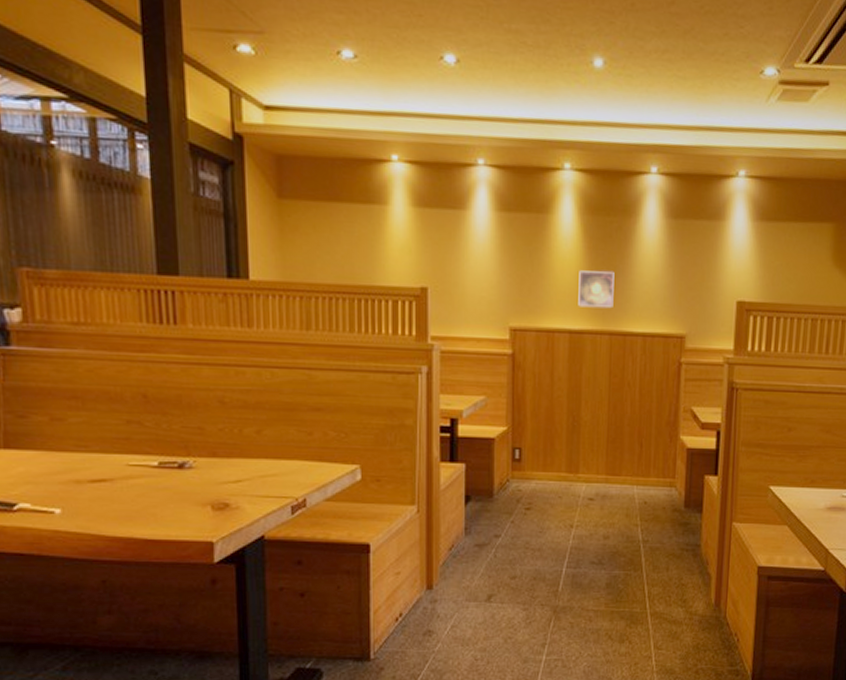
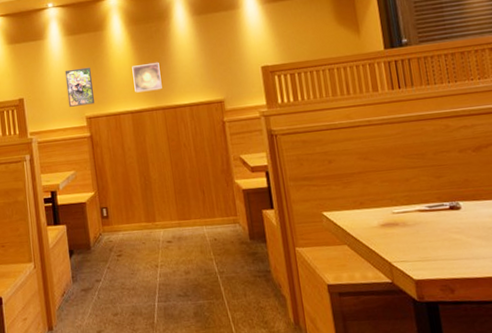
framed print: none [488,259,524,312] -> present [64,67,94,107]

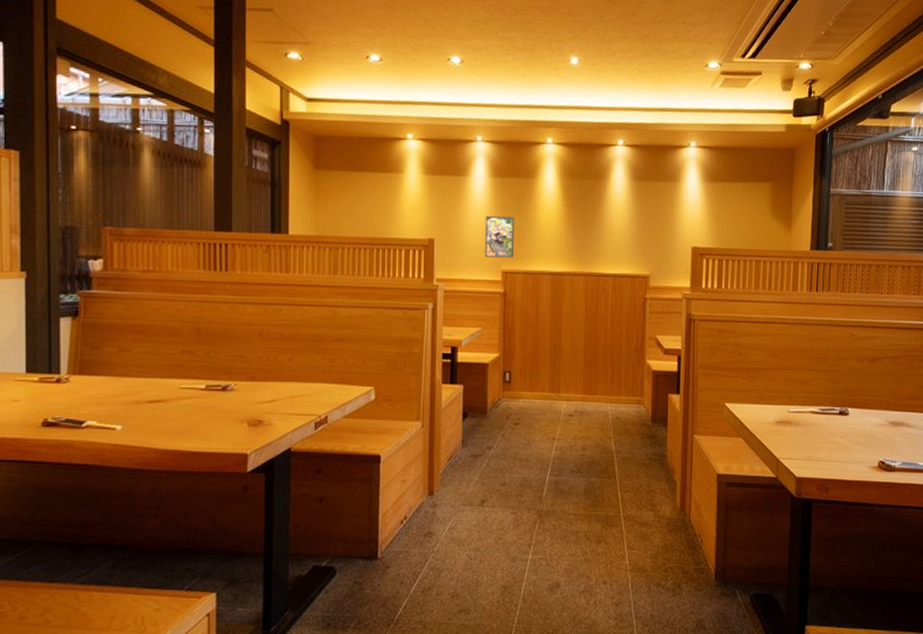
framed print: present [132,63,162,93] -> none [559,223,589,254]

